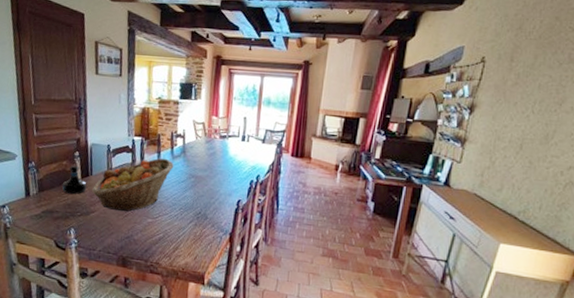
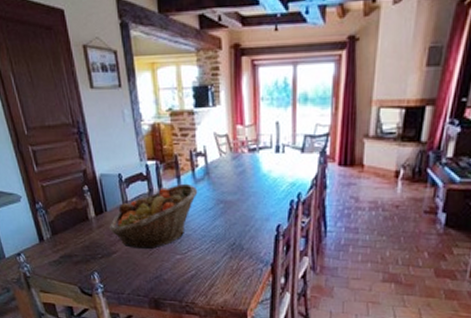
tequila bottle: present [62,165,87,195] -> none [75,201,103,235]

